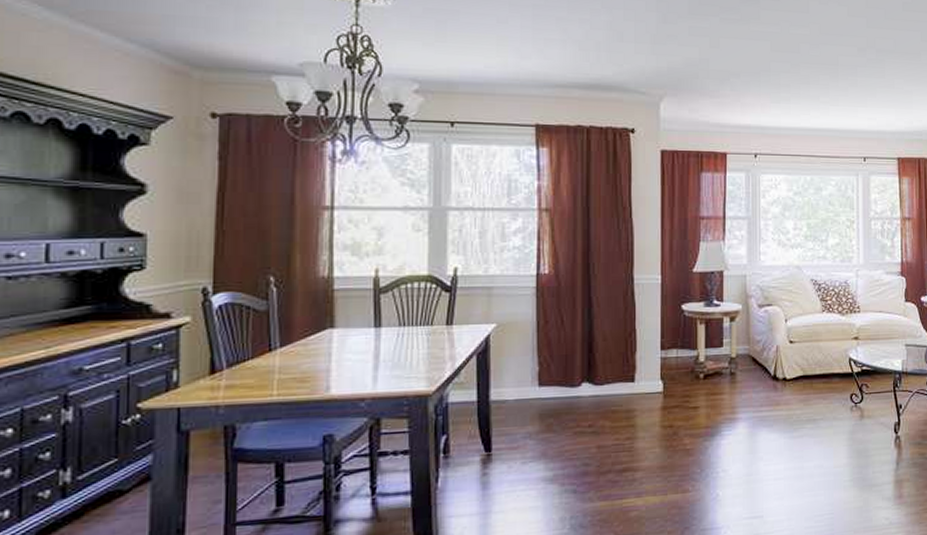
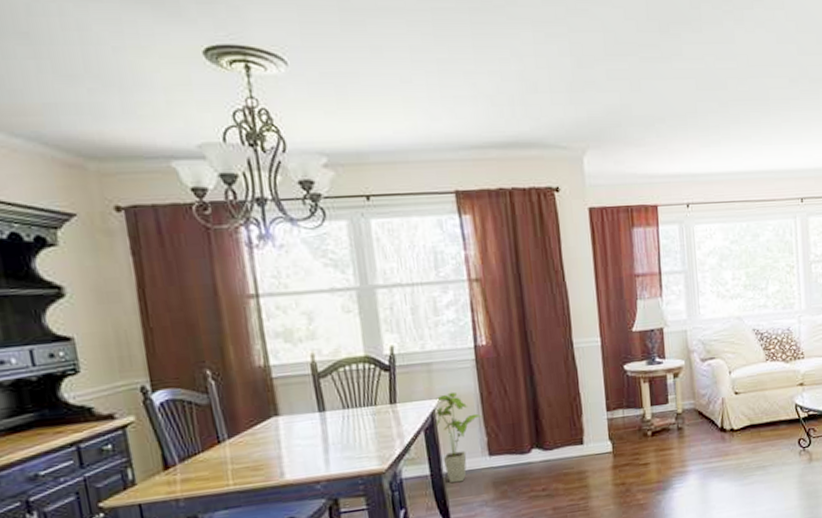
house plant: none [487,318,537,412] -> present [432,392,483,483]

